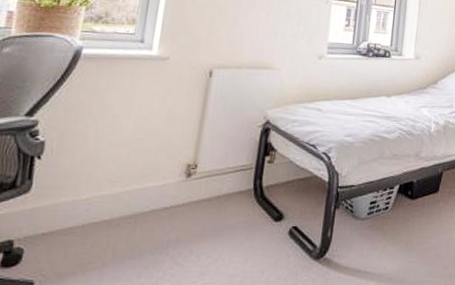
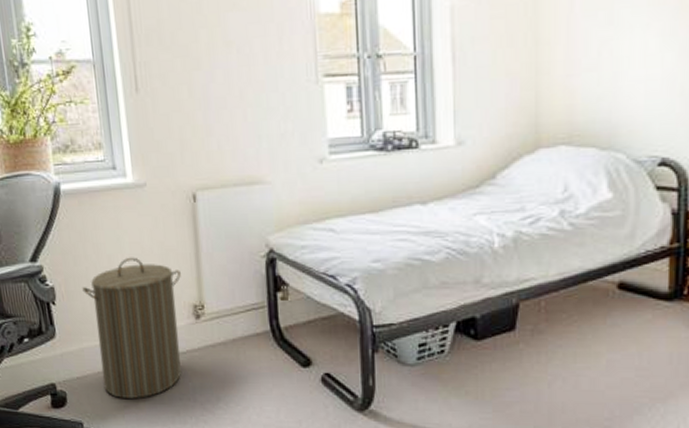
laundry hamper: none [70,118,182,254] -> present [82,257,181,399]

